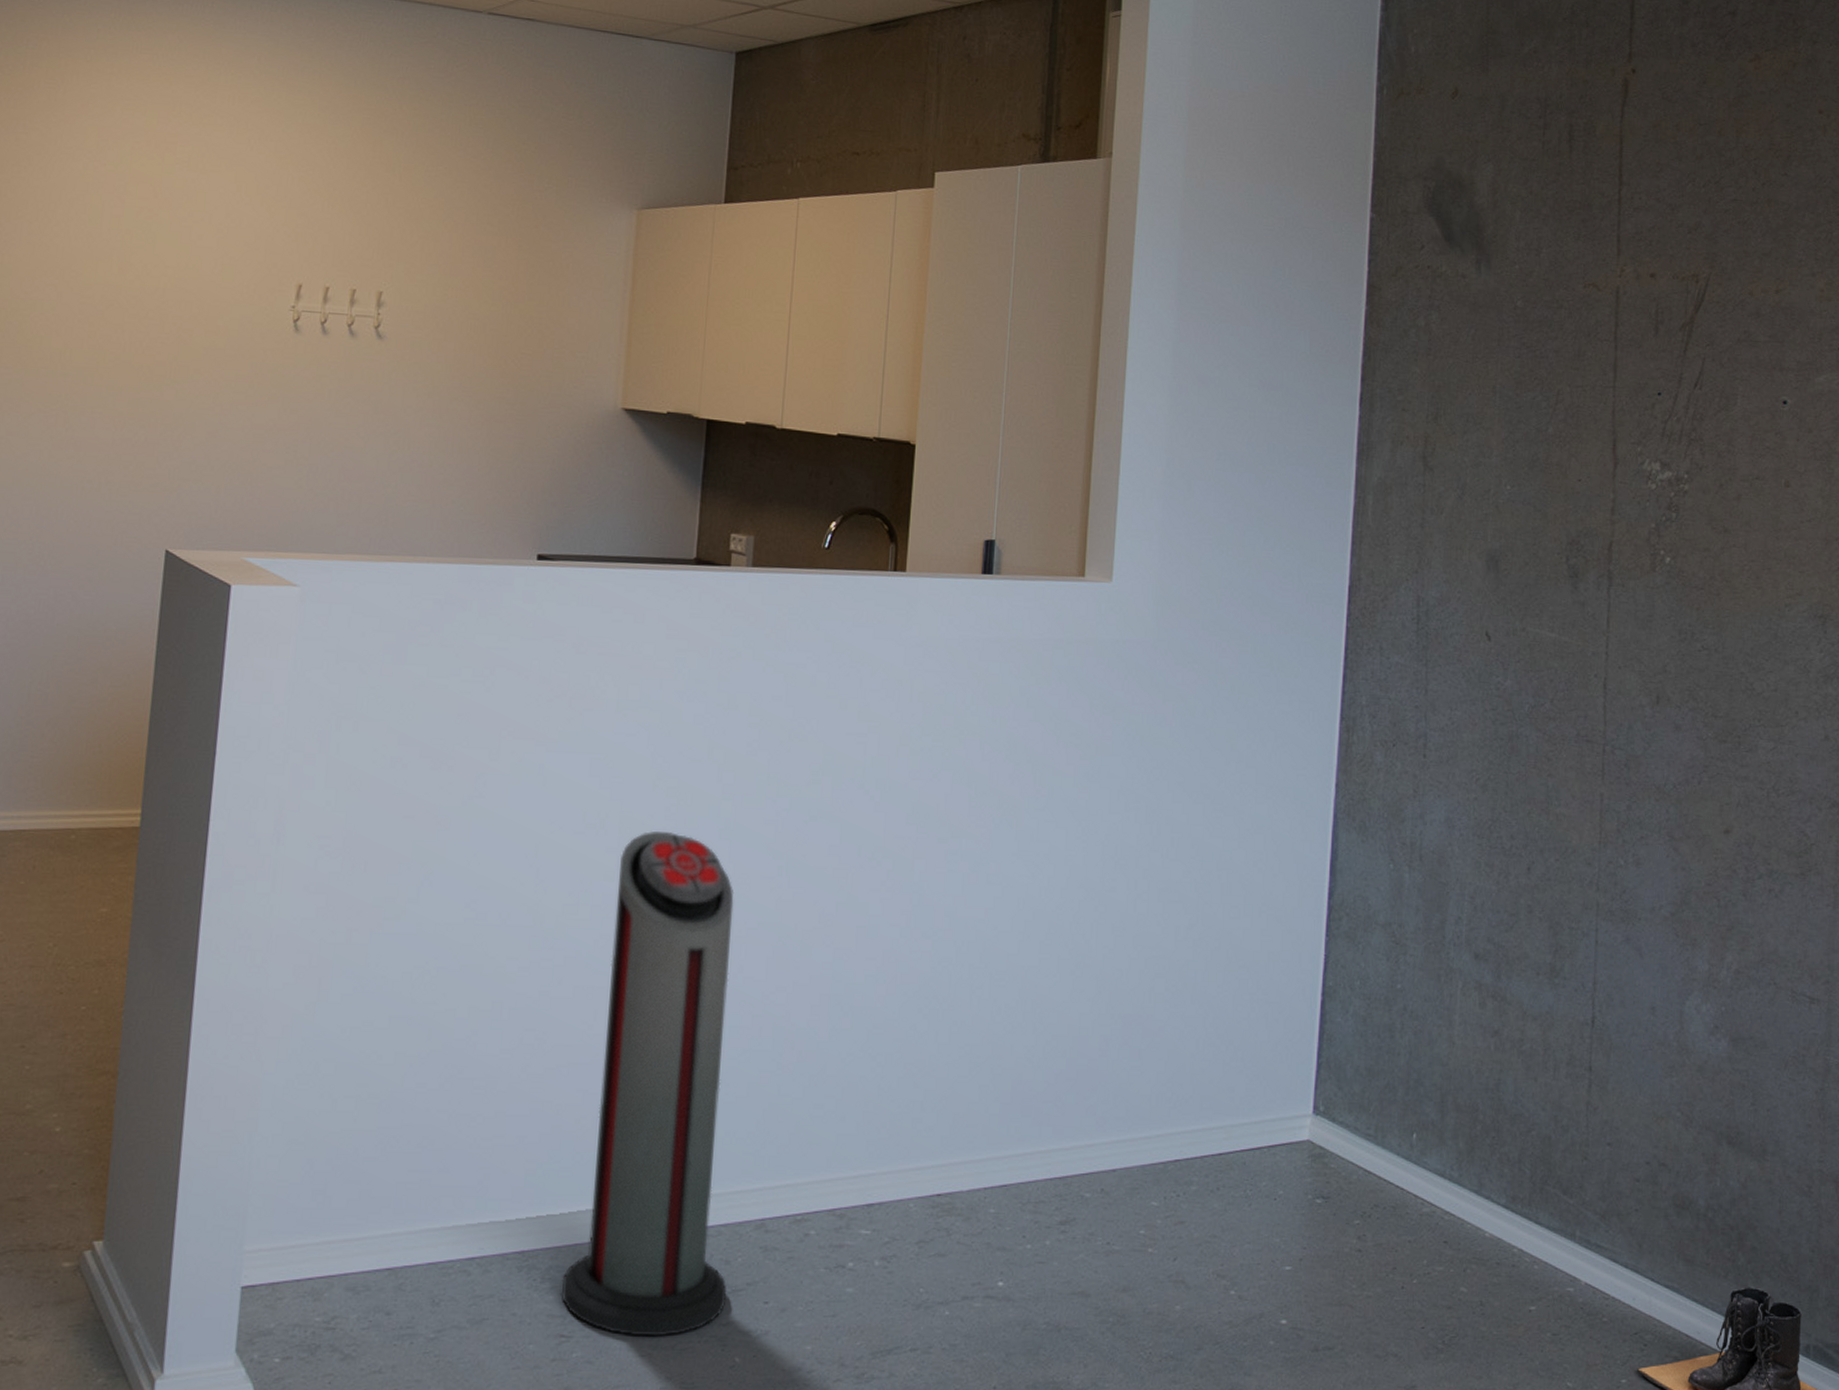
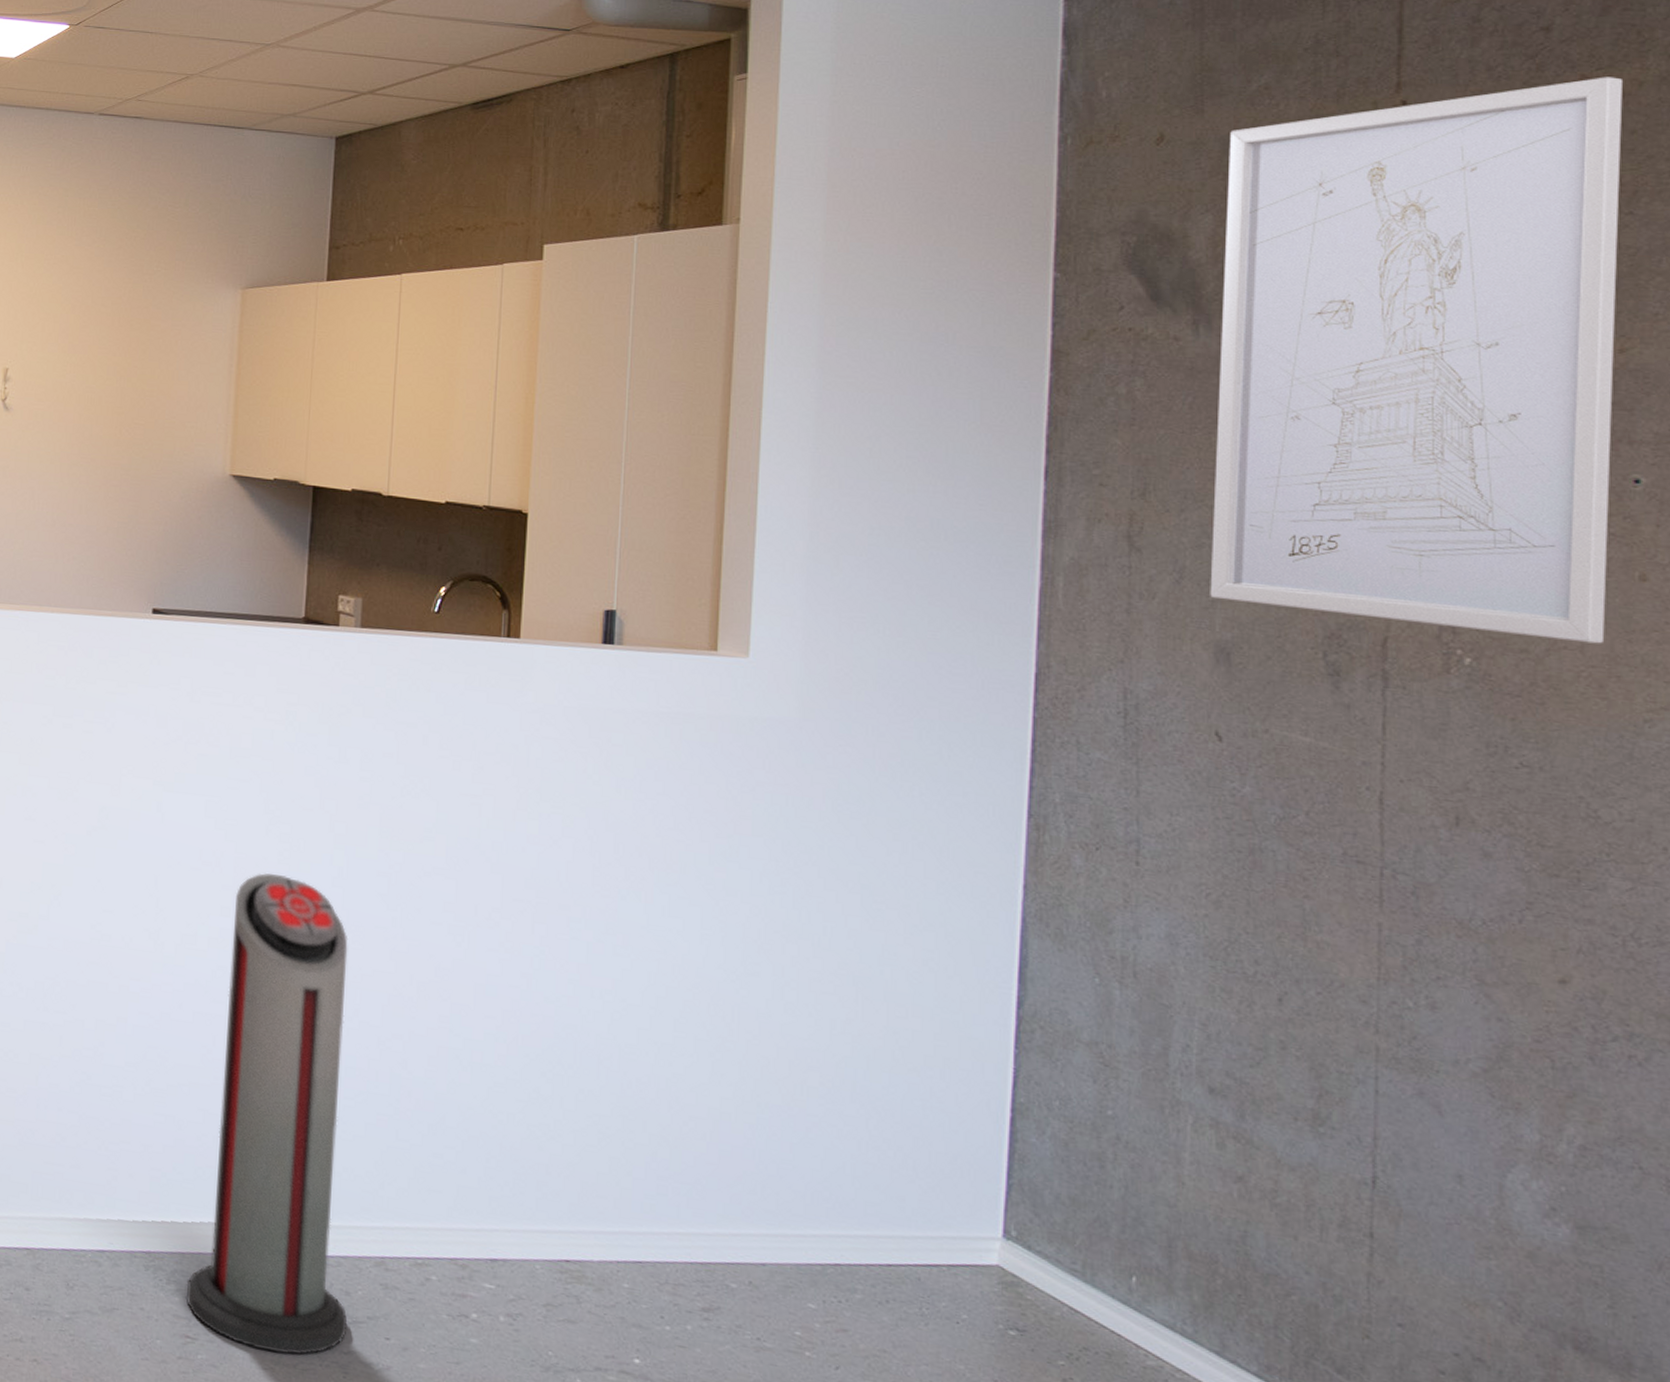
wall art: none [1484,57,1782,542] -> present [1210,77,1623,644]

